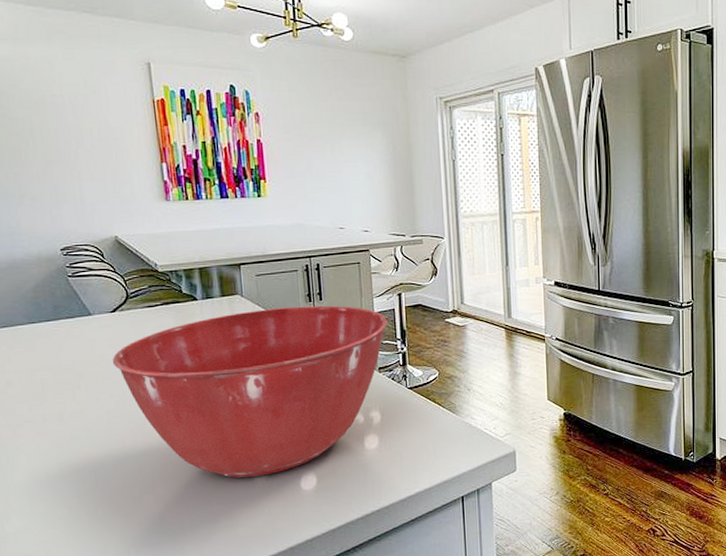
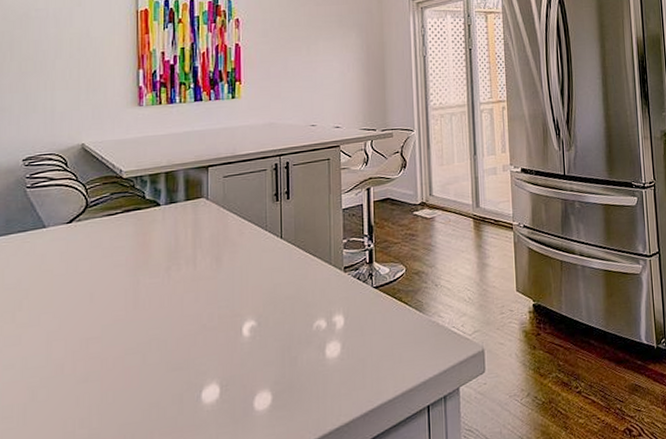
mixing bowl: present [112,305,388,478] -> none [61,204,355,402]

